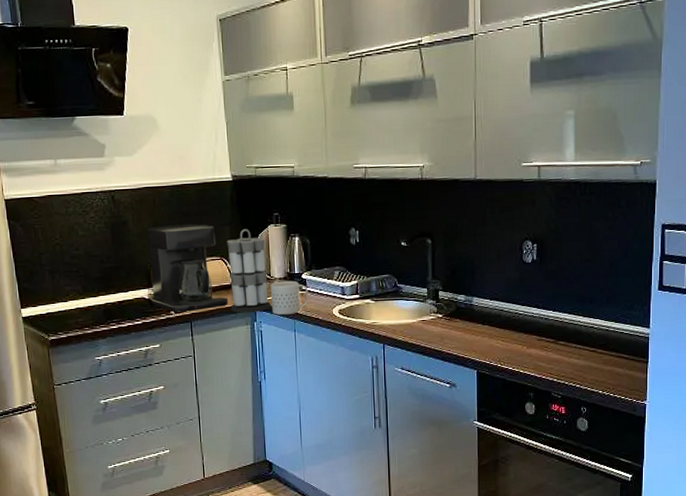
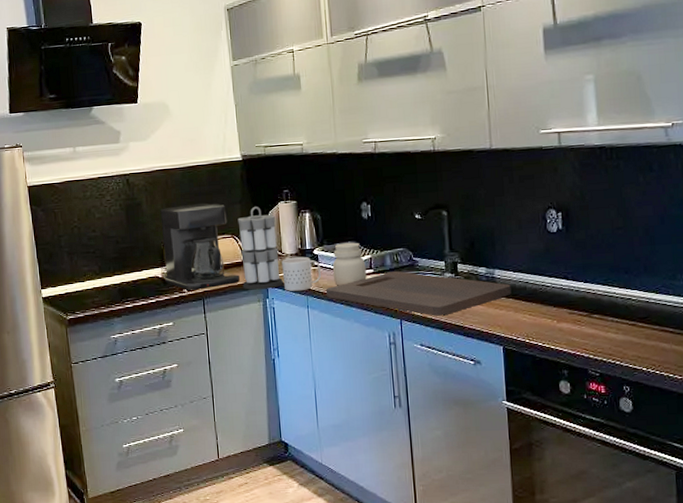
cutting board: none [312,297,487,341] -> present [325,271,512,316]
jar: none [320,267,353,310] -> present [332,242,367,286]

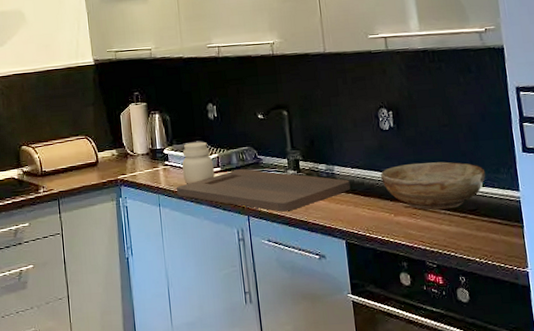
coffee maker: present [160,203,240,291] -> none [16,105,94,192]
spice rack: present [237,207,284,290] -> none [91,109,136,190]
mug: present [281,256,322,291] -> none [133,156,172,190]
bowl: none [545,266,661,317] -> present [381,161,486,210]

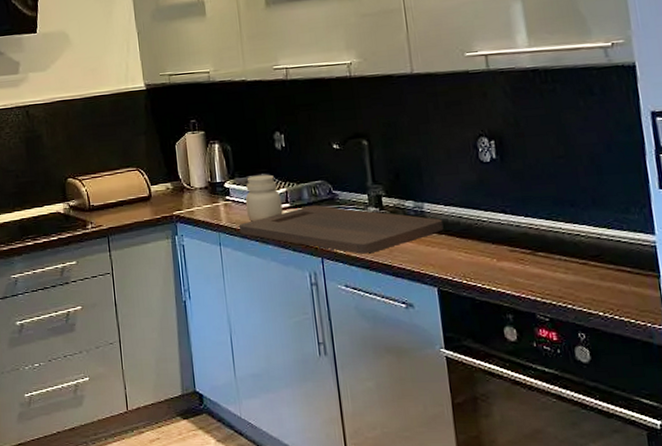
bowl: present [381,161,486,210] -> none [480,199,612,255]

